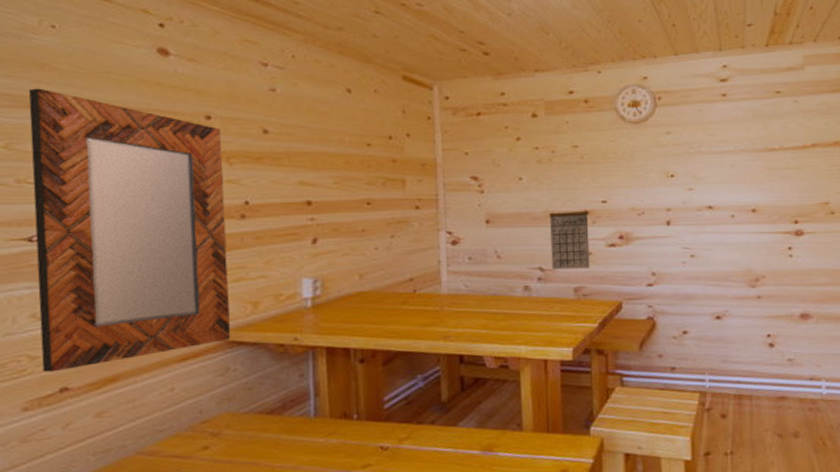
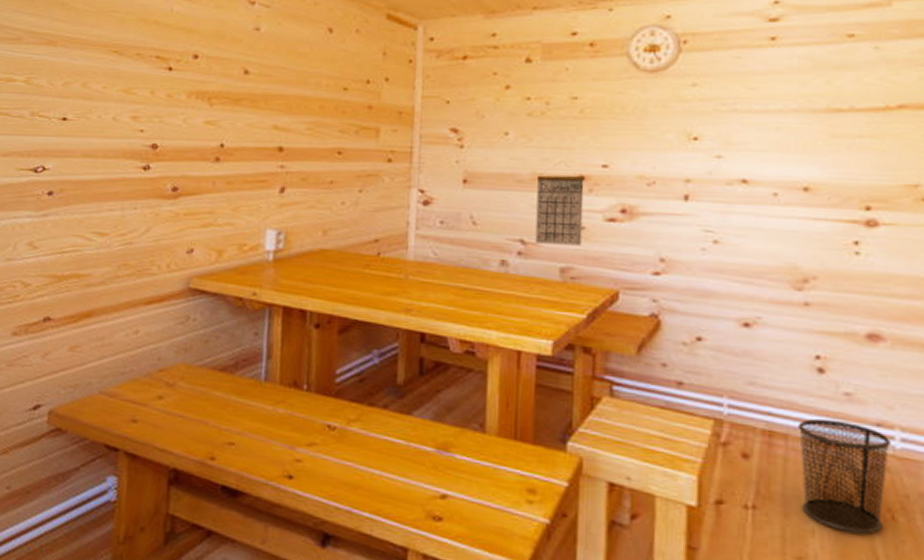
home mirror: present [28,88,231,372] -> none [32,26,206,301]
waste bin: none [758,379,820,459] -> present [797,418,891,534]

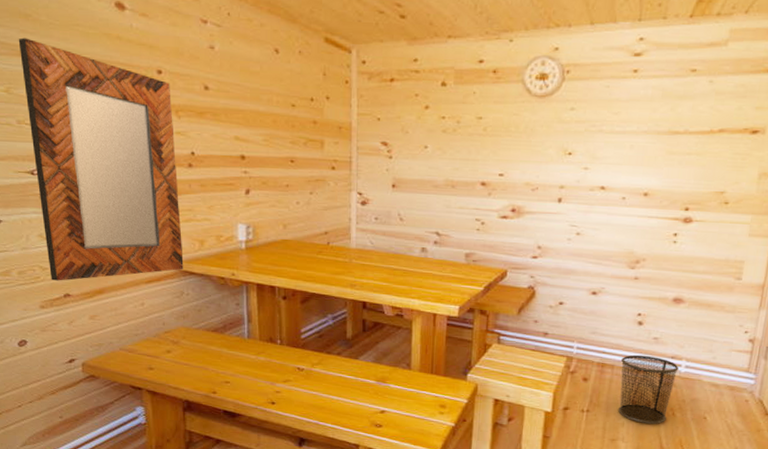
home mirror: none [32,26,206,301] -> present [18,37,184,281]
calendar: present [535,161,584,246] -> none [447,171,485,237]

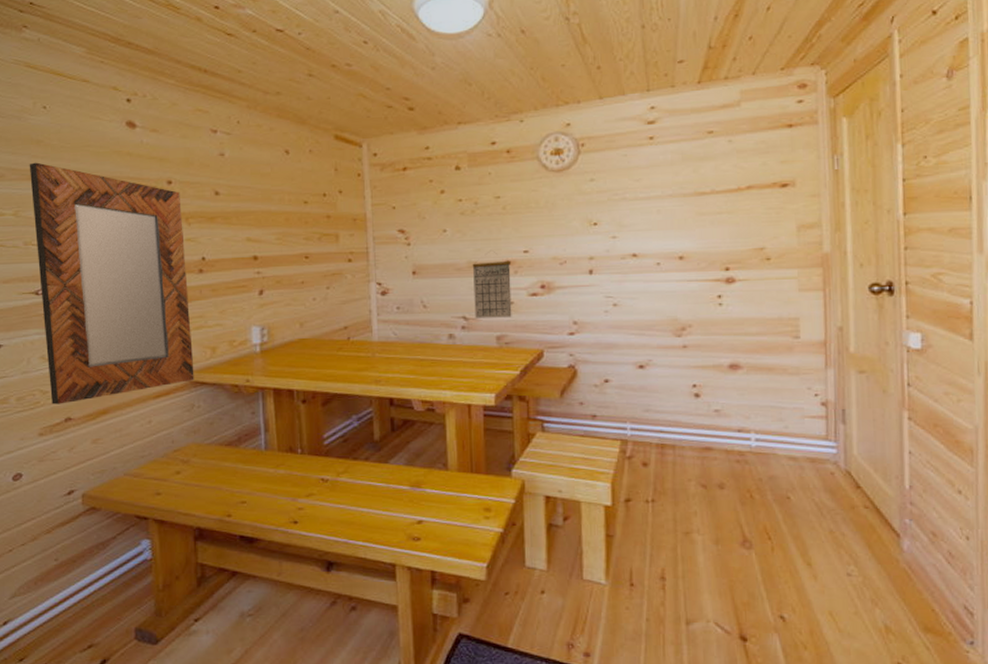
calendar: none [447,171,485,237] -> present [472,250,512,318]
waste bin: present [618,354,679,424] -> none [681,430,748,510]

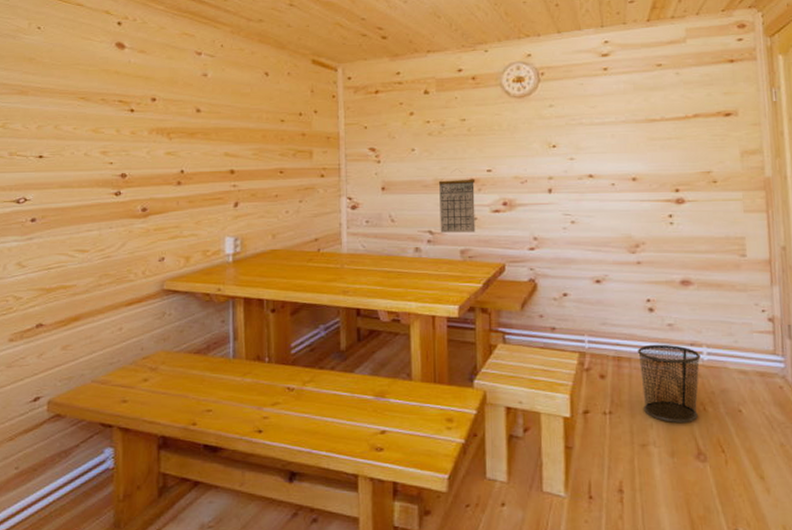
home mirror: present [29,162,194,405] -> none [20,78,167,311]
waste bin: none [681,430,748,510] -> present [637,344,701,422]

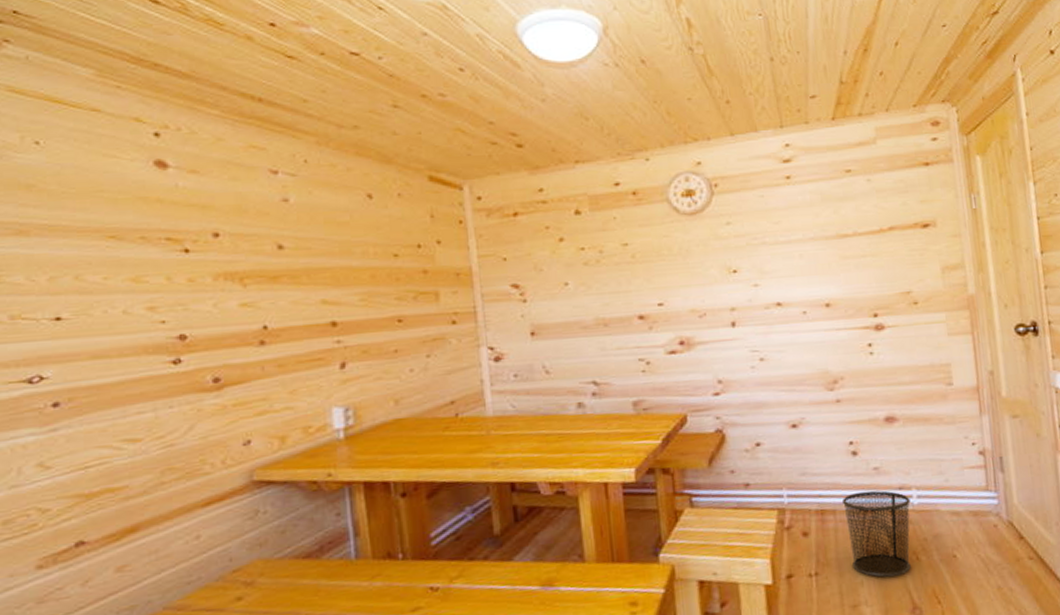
calendar: present [438,169,476,233] -> none [600,305,649,383]

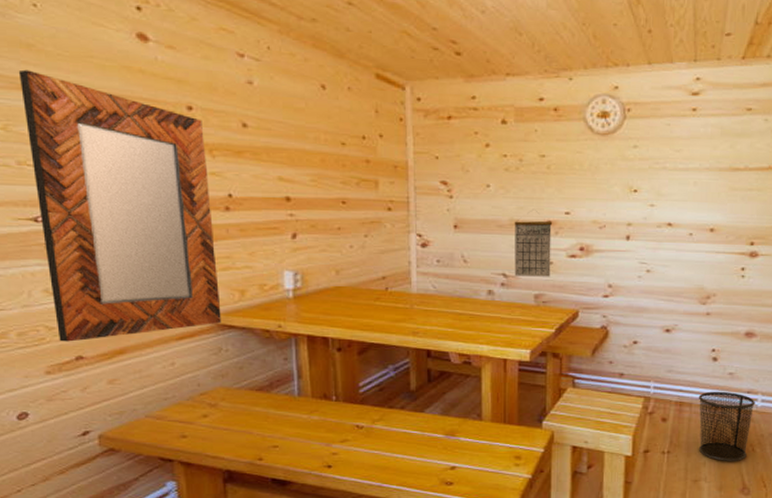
home mirror: none [15,212,258,526] -> present [18,69,222,342]
calendar: none [600,305,649,383] -> present [514,209,552,277]

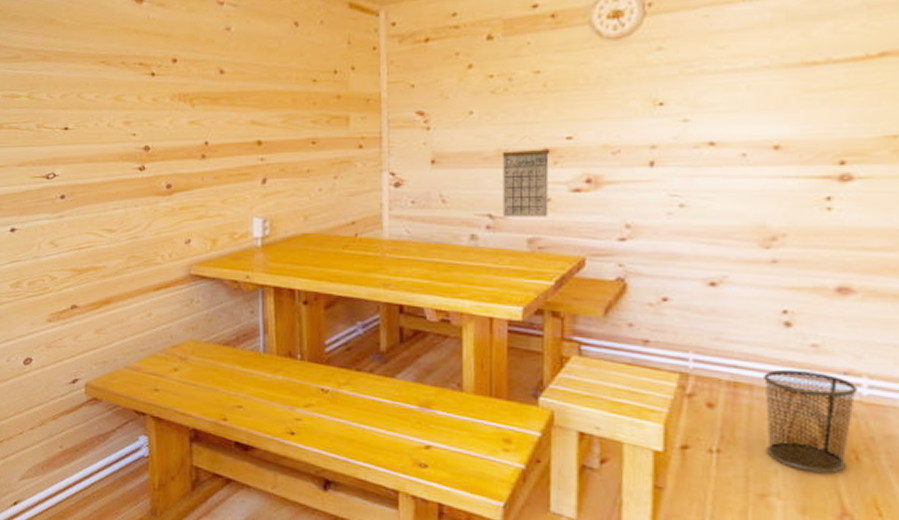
home mirror: present [18,69,222,342] -> none [42,42,194,291]

